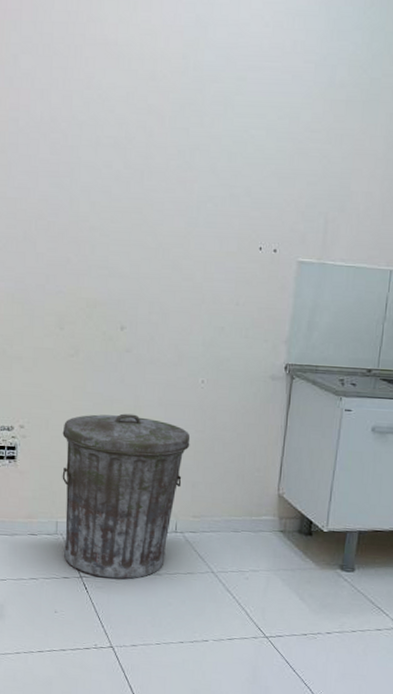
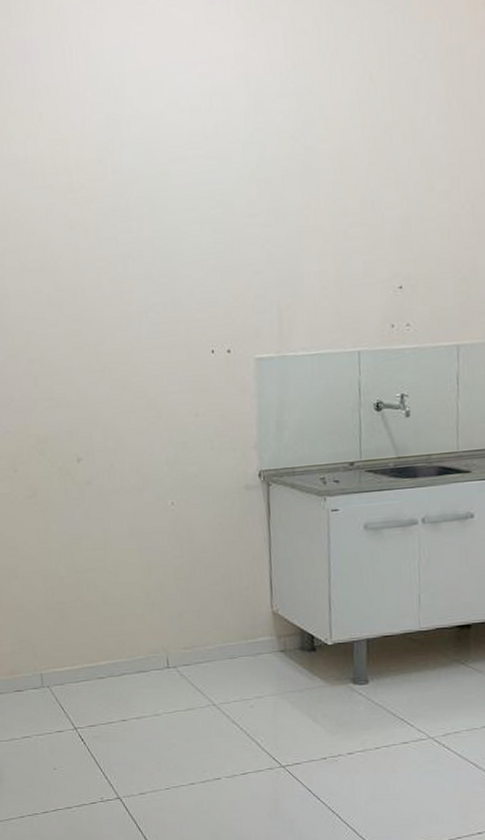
trash can: present [62,413,191,579] -> none [33,549,170,726]

